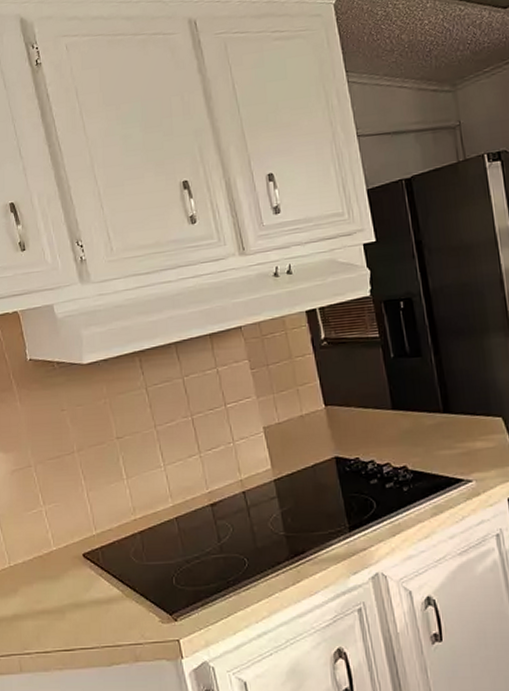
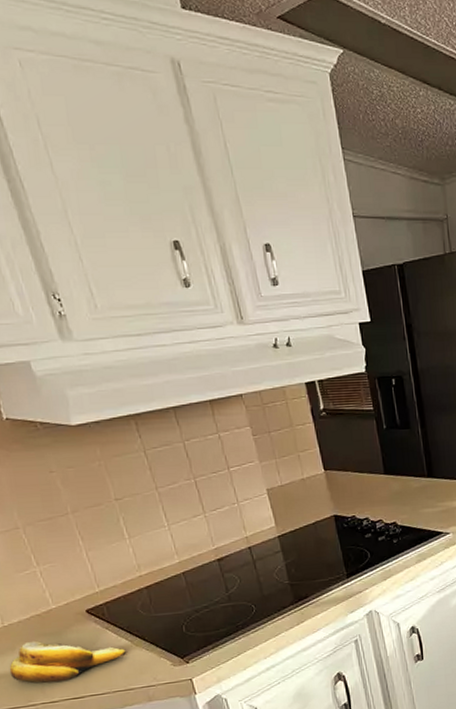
banana: none [11,583,117,631] -> present [9,640,126,683]

